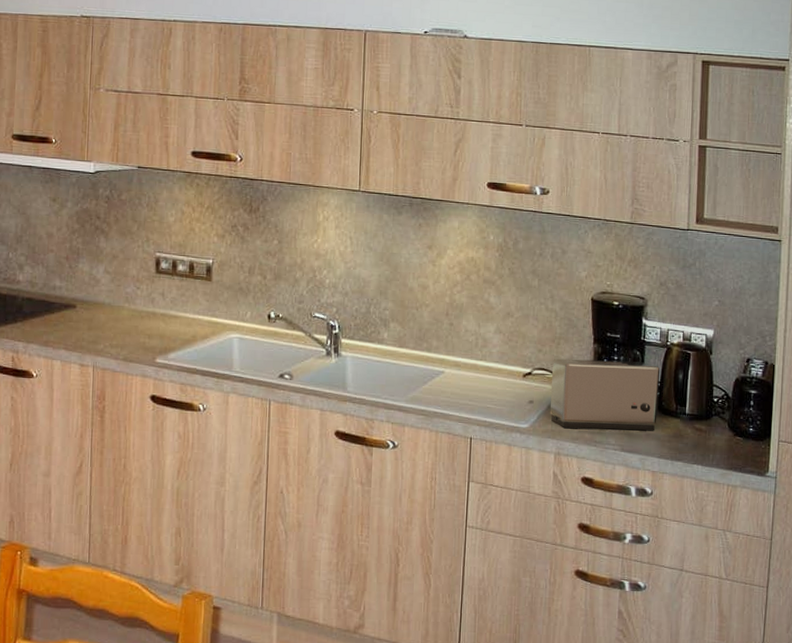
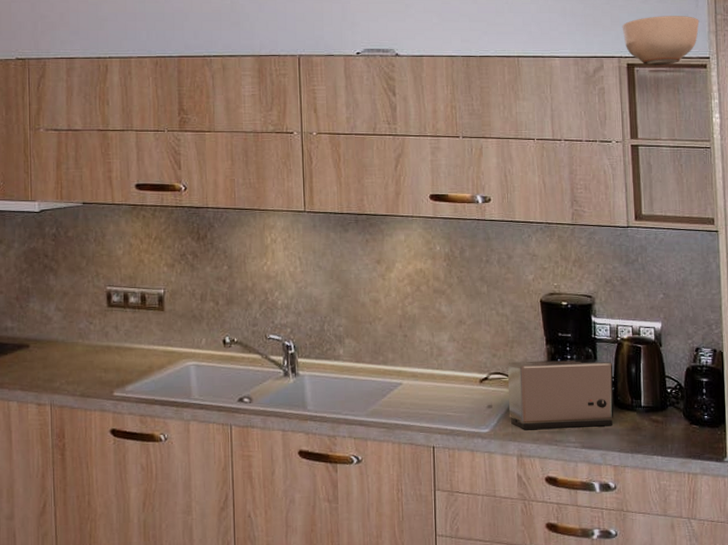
bowl: none [700,13,782,65] -> present [622,16,700,65]

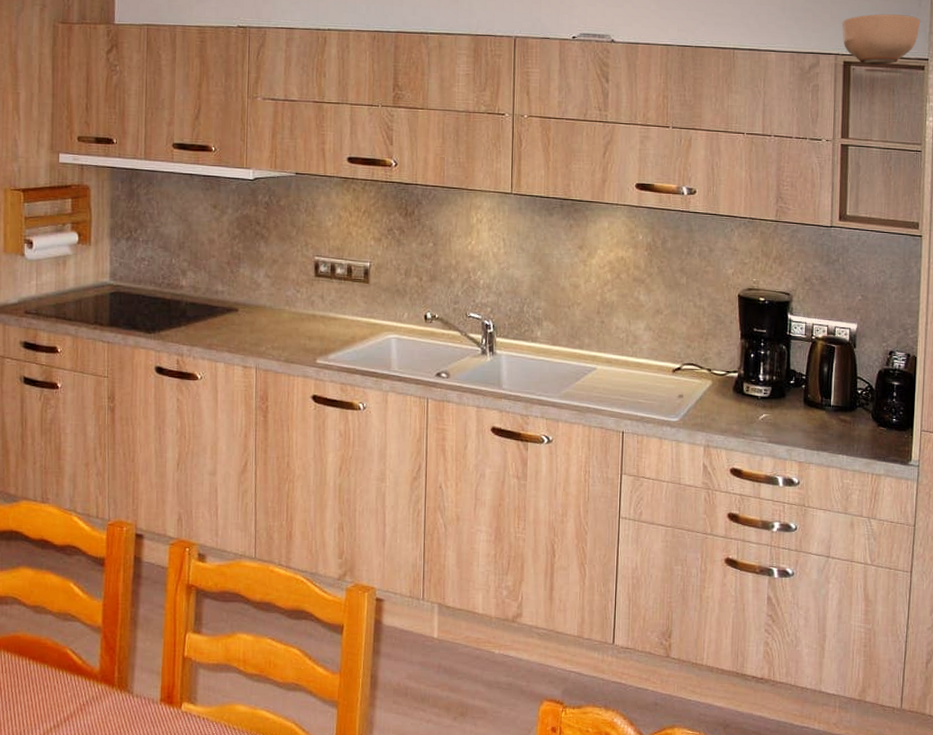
toaster: present [507,358,614,430] -> none [699,353,806,424]

